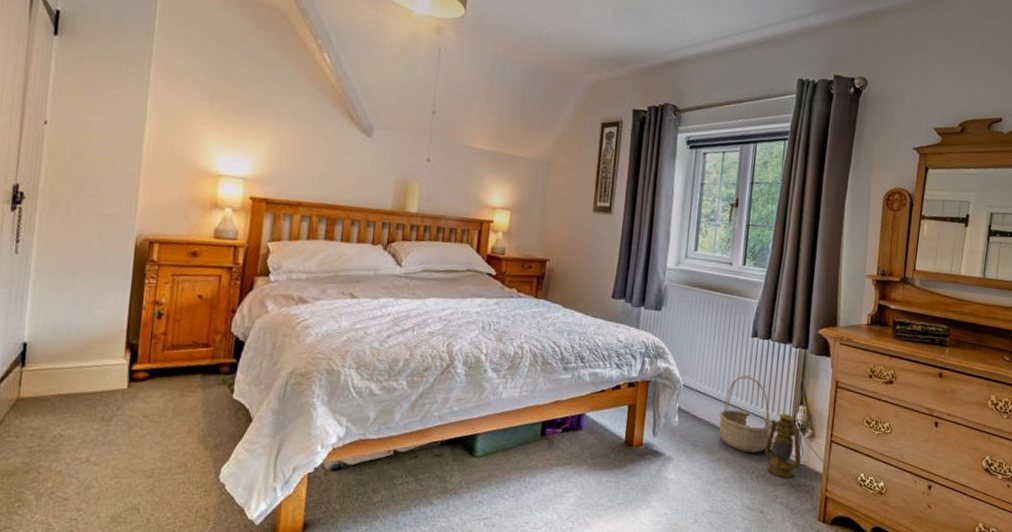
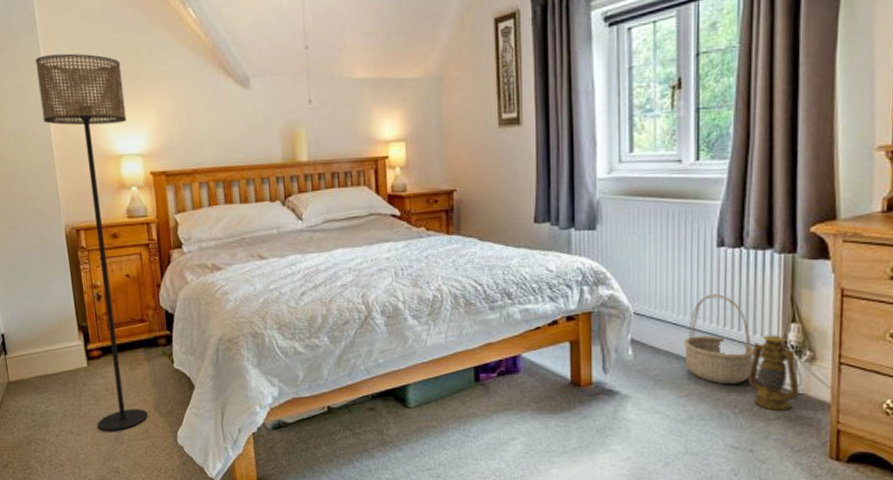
floor lamp: none [123,62,241,463] -> present [35,53,149,431]

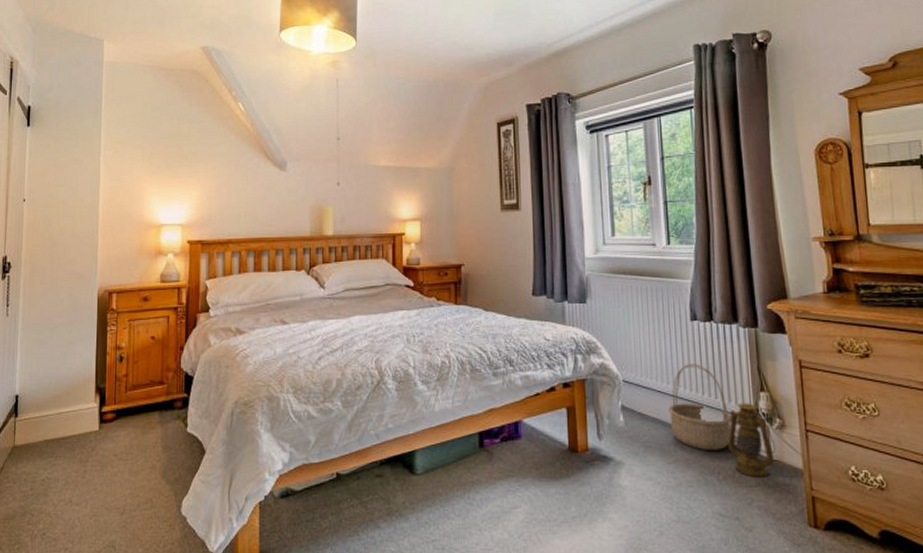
floor lamp: present [35,53,149,431] -> none [94,135,173,500]

